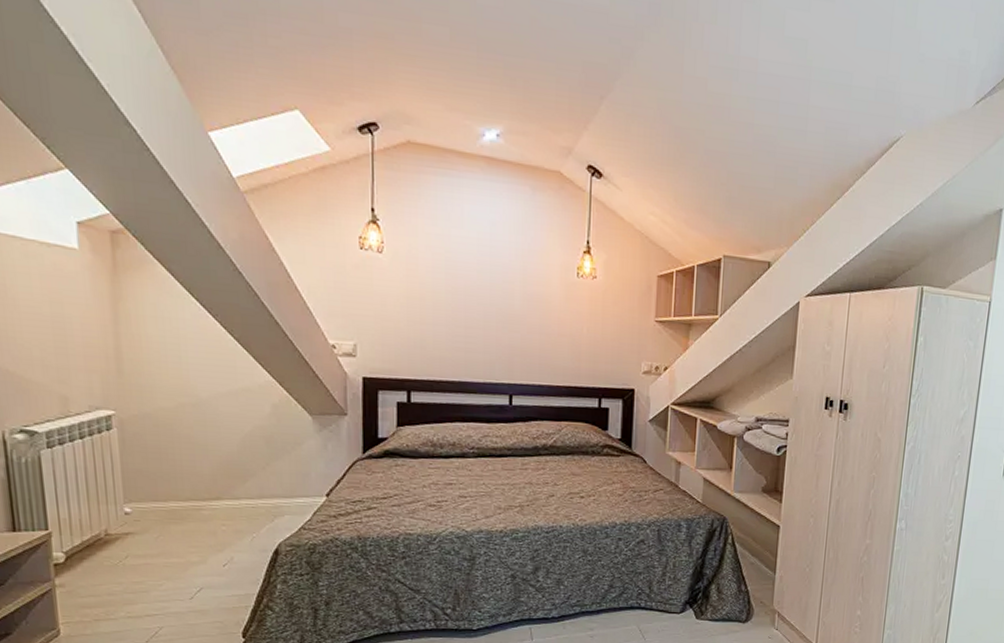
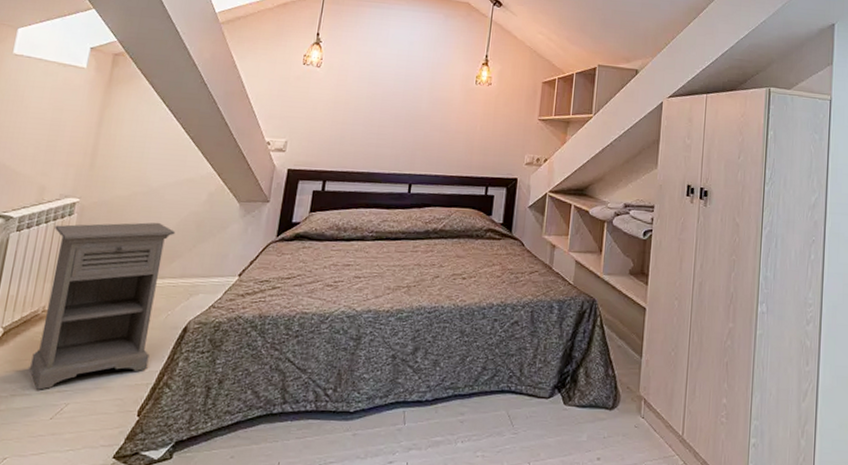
nightstand: none [93,437,243,615] -> present [30,222,176,390]

